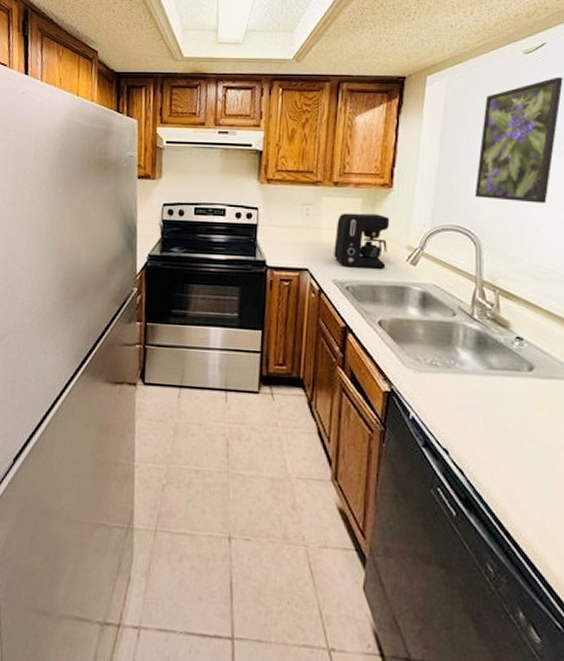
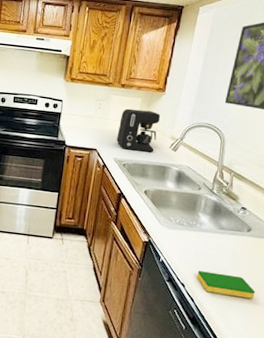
dish sponge: none [464,430,551,468] -> present [197,271,255,299]

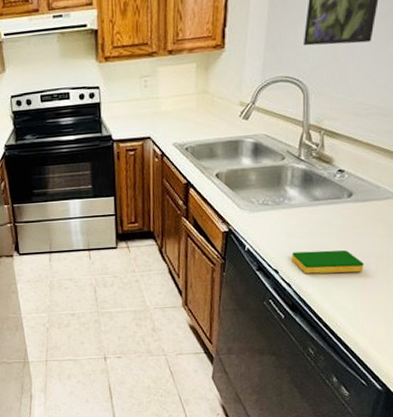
coffee maker: present [116,108,161,153] -> none [172,76,223,130]

